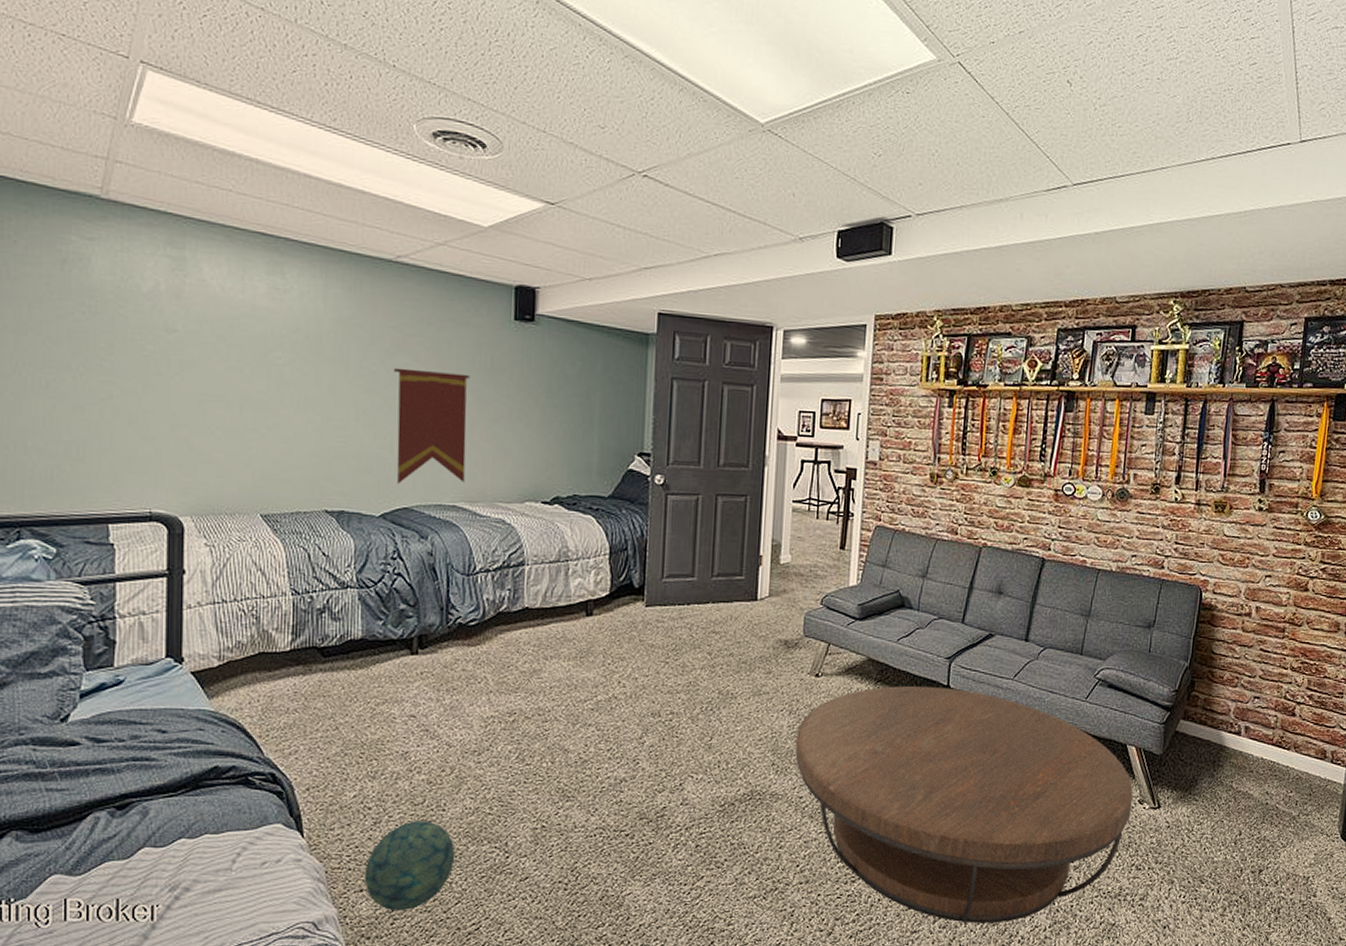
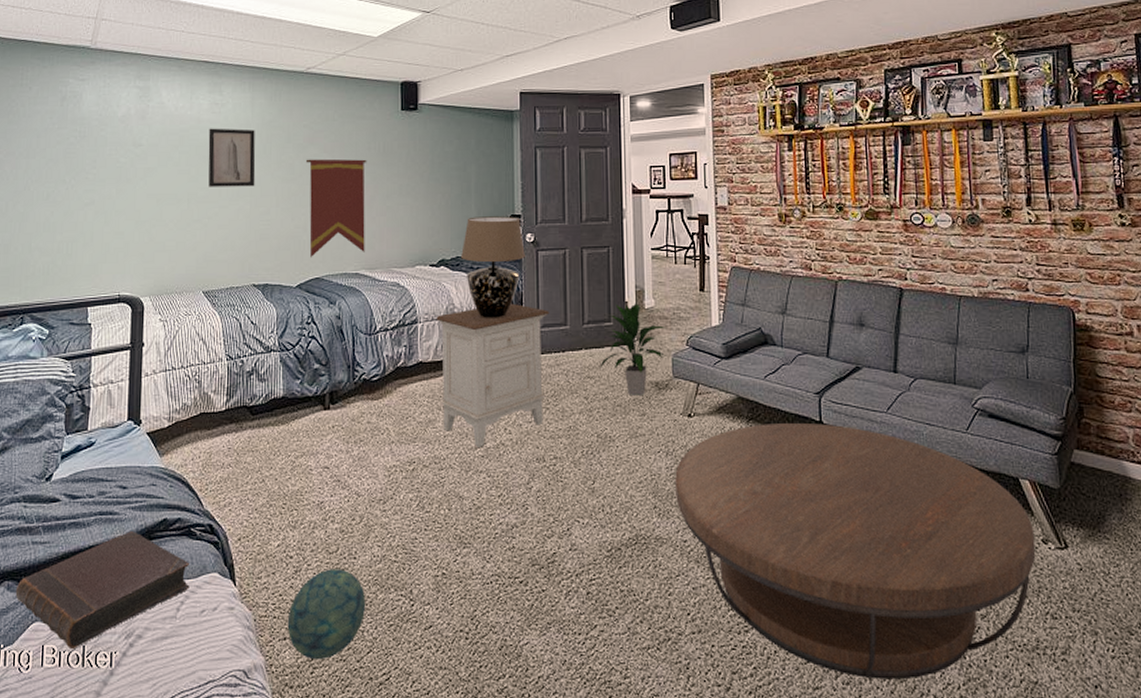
book: none [26,779,248,902] -> present [15,531,190,649]
wall art: none [266,318,329,395] -> present [208,128,256,187]
nightstand: none [546,549,675,700] -> present [436,303,549,447]
table lamp: none [578,451,653,565] -> present [460,216,525,318]
indoor plant: none [726,557,802,654] -> present [599,303,667,397]

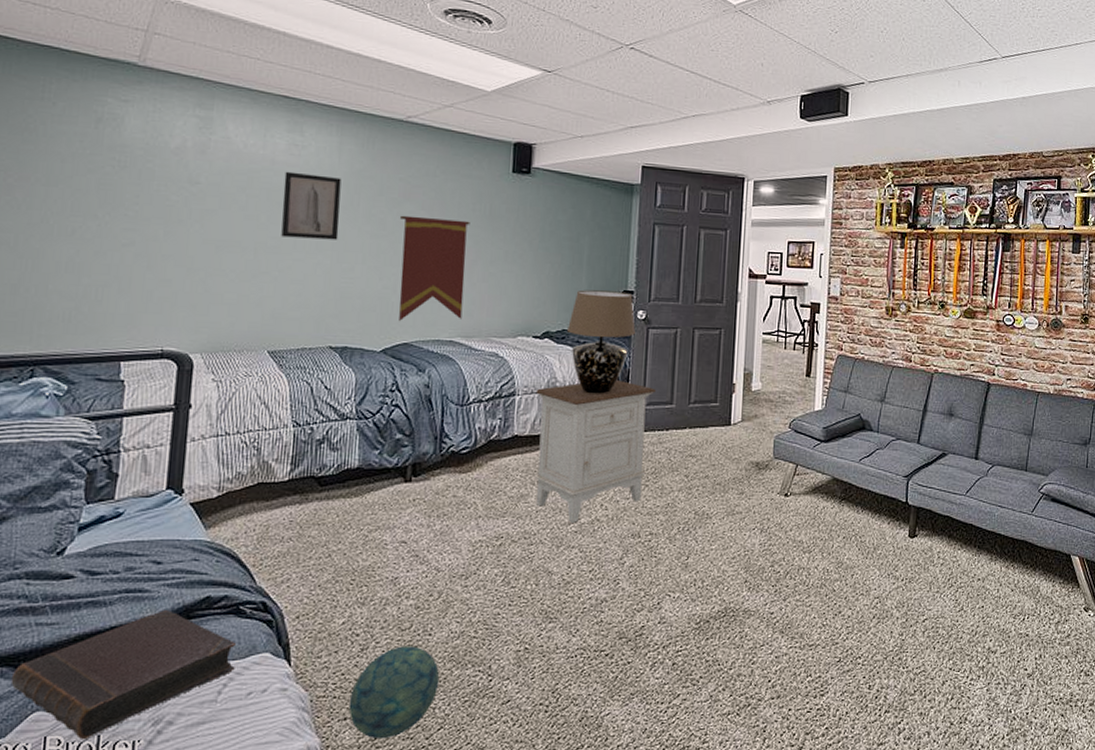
indoor plant: present [599,303,667,397] -> none [702,385,772,476]
coffee table: present [675,423,1036,680] -> none [766,504,1079,734]

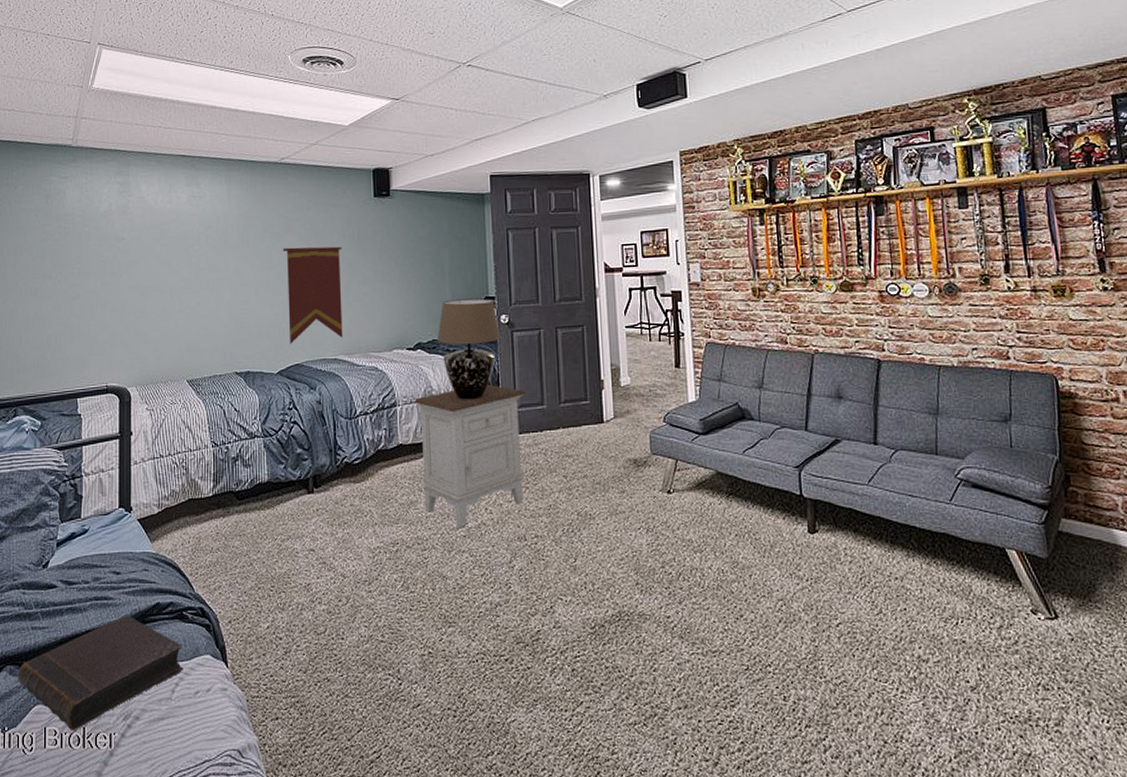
wall art: present [281,171,342,240] -> none [188,220,234,278]
ball: present [348,646,440,739] -> none [279,649,355,739]

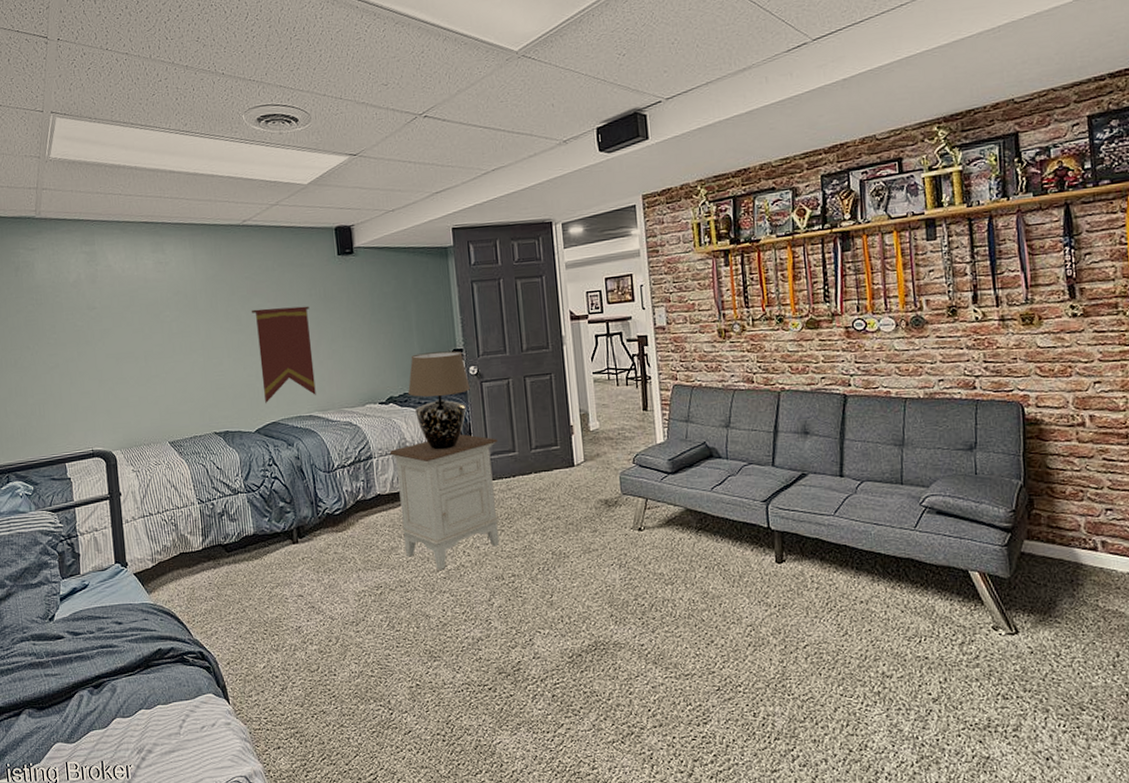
book: present [17,616,184,730] -> none [36,661,189,764]

